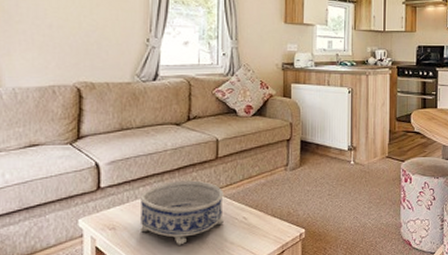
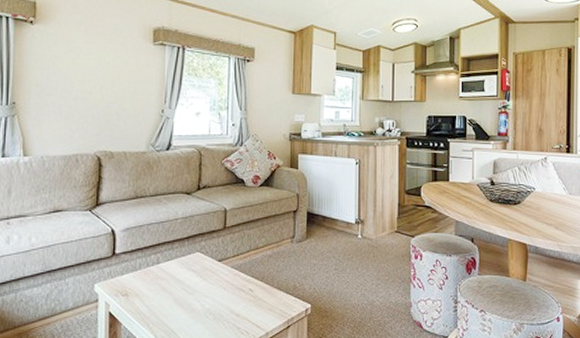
decorative bowl: present [139,180,224,245] -> none [150,250,231,315]

